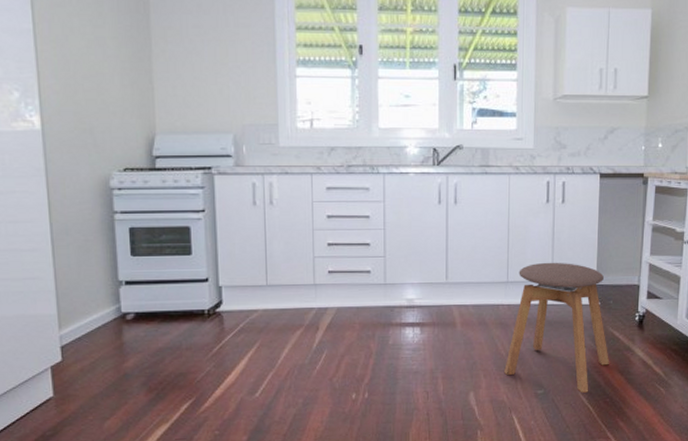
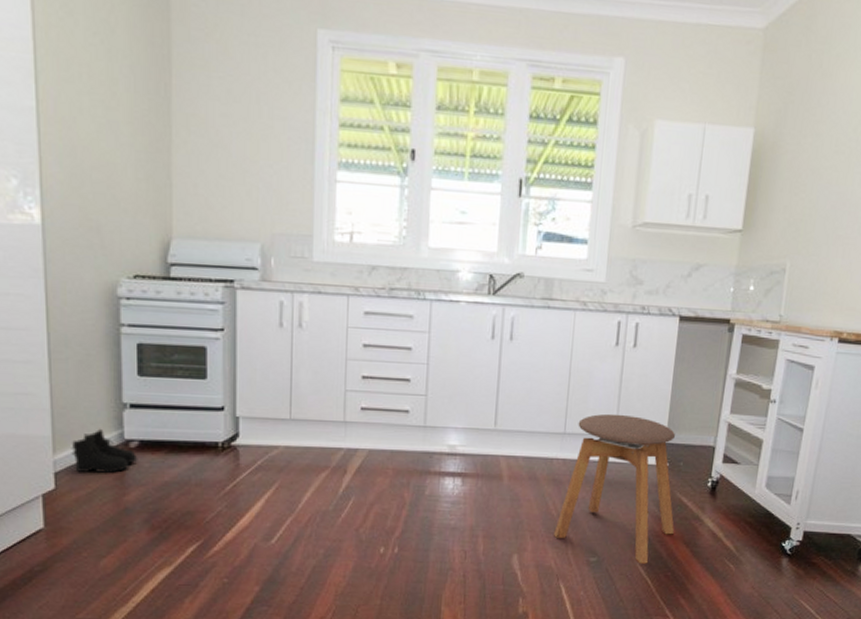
boots: none [75,304,135,344] -> present [71,428,138,473]

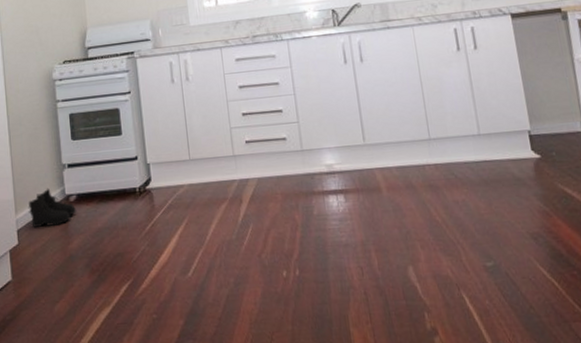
stool: present [554,413,675,564] -> none [440,113,568,264]

